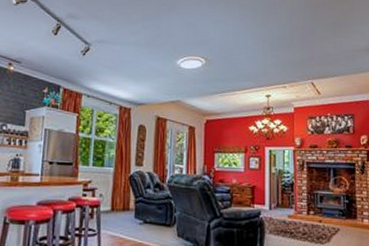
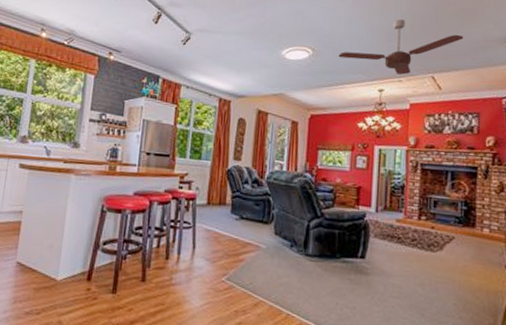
ceiling fan: none [228,31,337,81] -> present [338,19,464,75]

